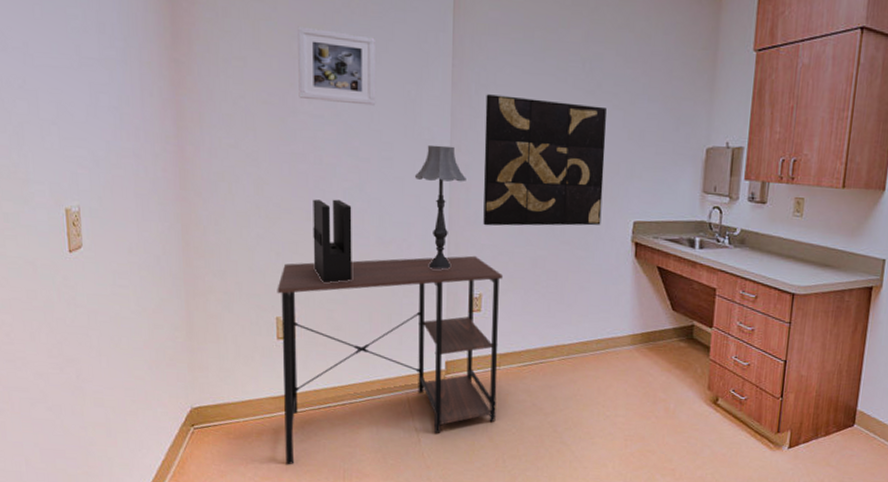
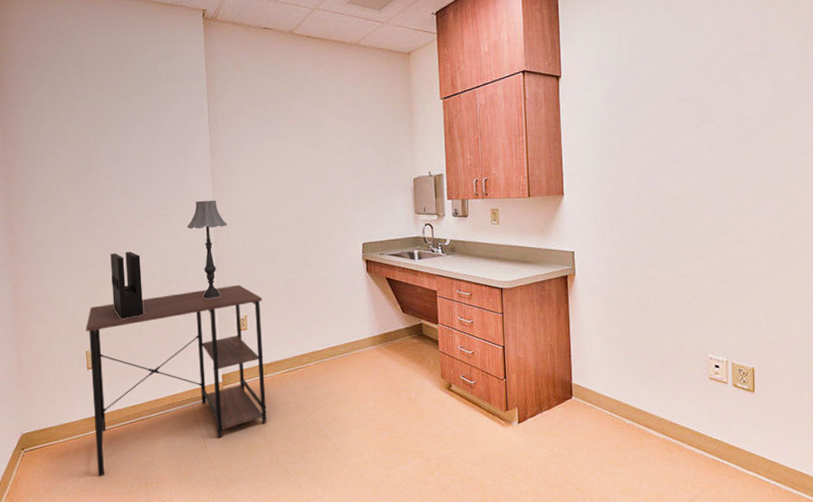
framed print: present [298,26,376,106] -> none [93,123,154,177]
wall art: present [483,94,607,226] -> none [237,156,336,260]

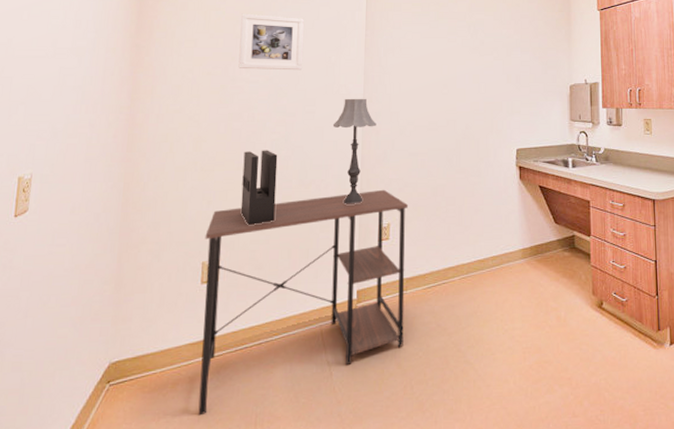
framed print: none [93,123,154,177] -> present [238,13,304,71]

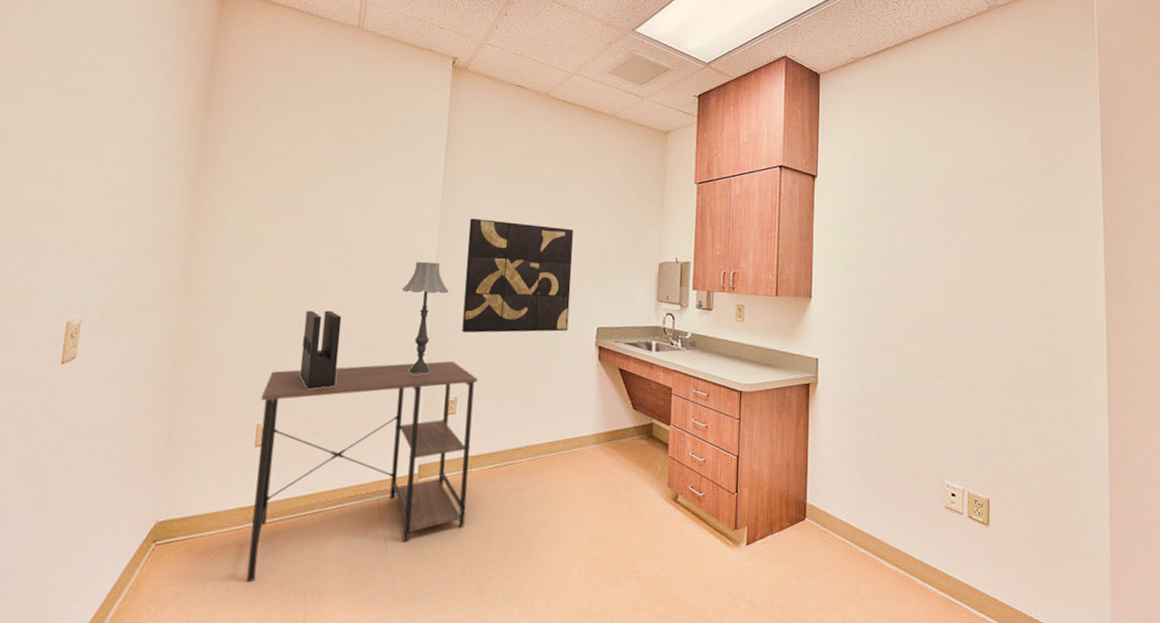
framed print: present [238,13,304,71] -> none [304,162,377,228]
wall art: none [391,55,490,163] -> present [462,218,573,333]

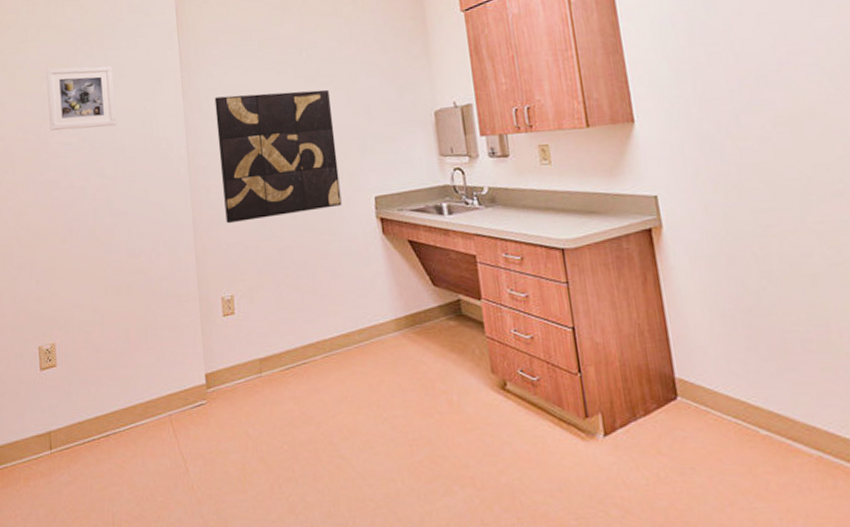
desk: present [246,361,479,583] -> none [38,255,265,513]
file holder: present [299,310,342,390] -> none [67,219,107,305]
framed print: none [304,162,377,228] -> present [46,65,117,131]
table lamp: present [401,261,449,375] -> none [156,151,205,276]

